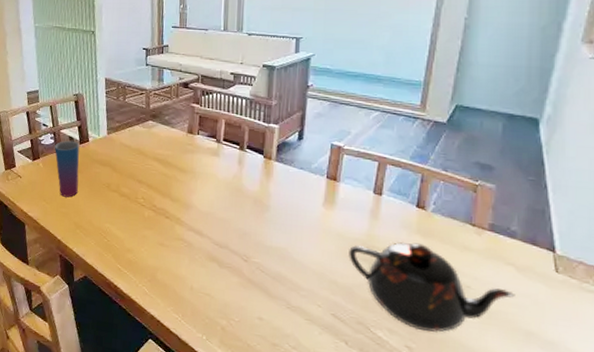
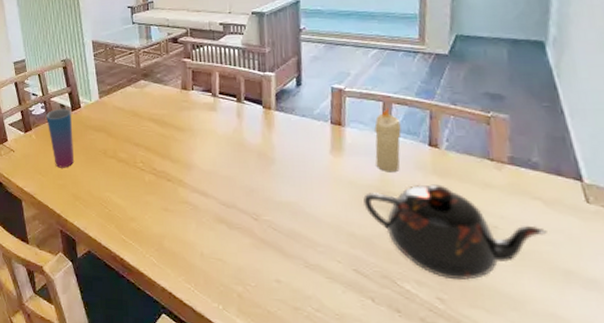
candle: none [365,168,393,228] -> present [374,107,402,171]

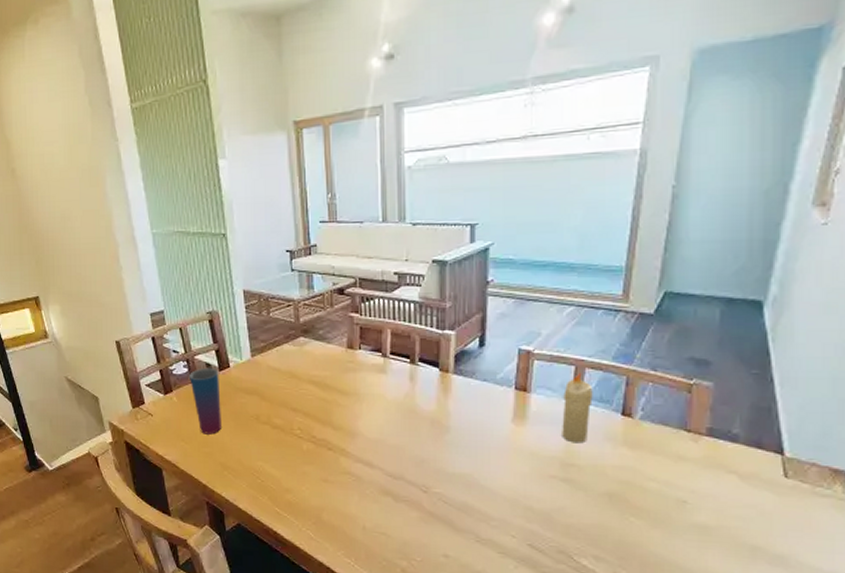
teapot: present [363,184,547,281] -> none [545,456,739,556]

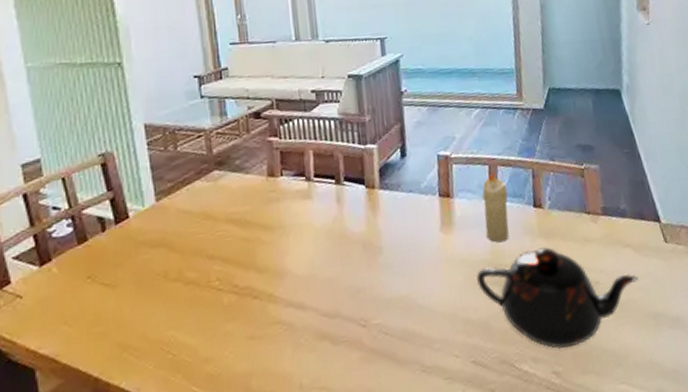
cup: present [190,367,221,435] -> none [75,221,119,310]
teapot: none [545,456,739,556] -> present [477,247,638,349]

